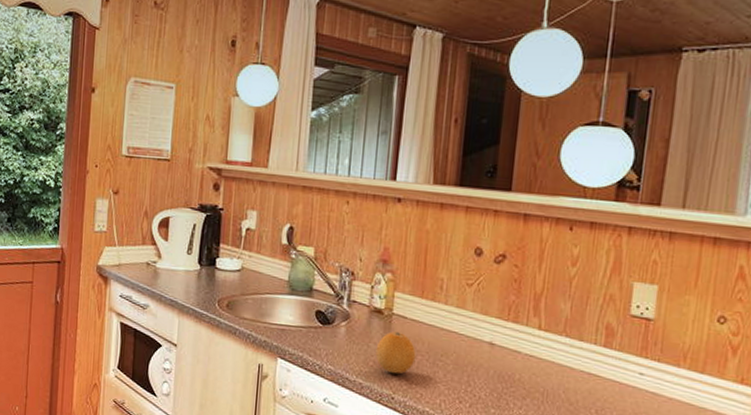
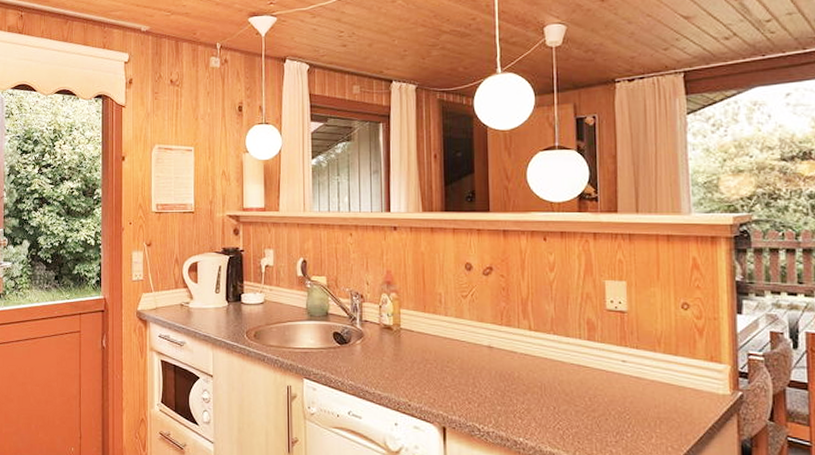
fruit: present [375,331,417,375] -> none [389,345,426,383]

